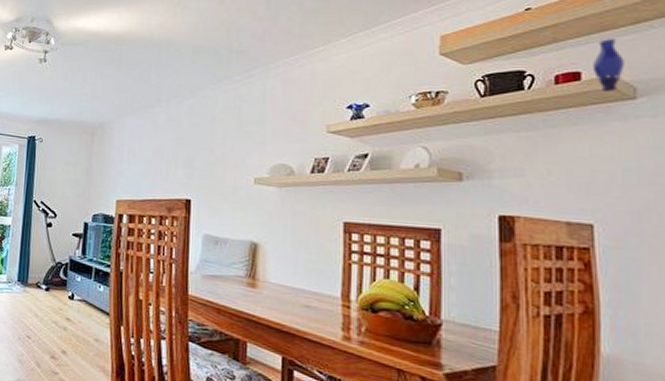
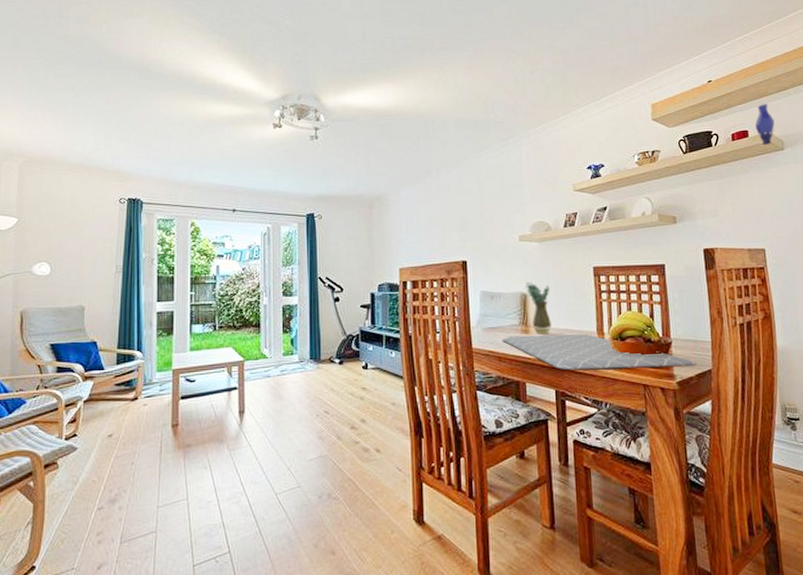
placemat: none [224,287,475,358] -> present [503,334,697,371]
vase: none [257,229,287,292] -> present [525,281,551,335]

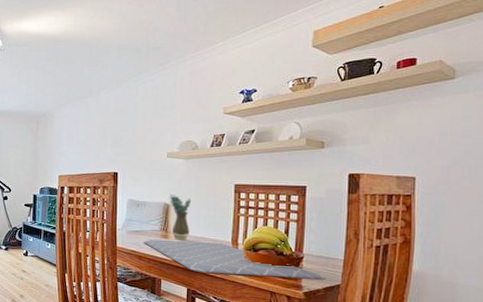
vase: present [754,104,775,146] -> none [425,31,449,75]

